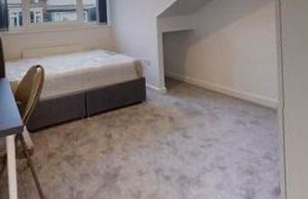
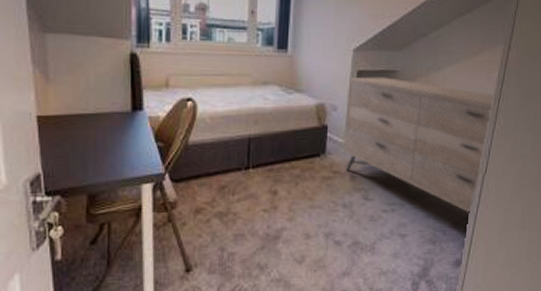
dresser: none [157,35,281,145] -> present [342,76,495,215]

